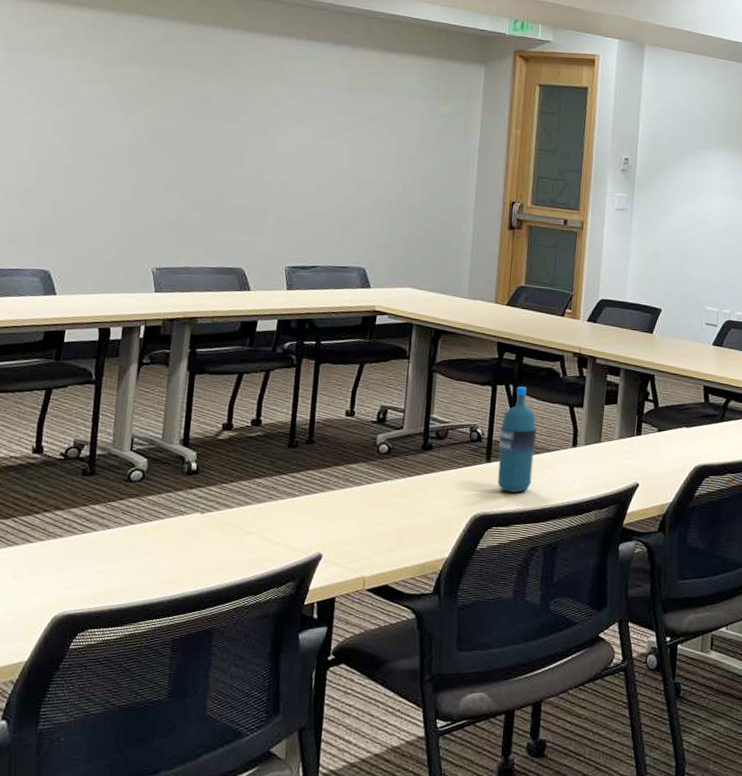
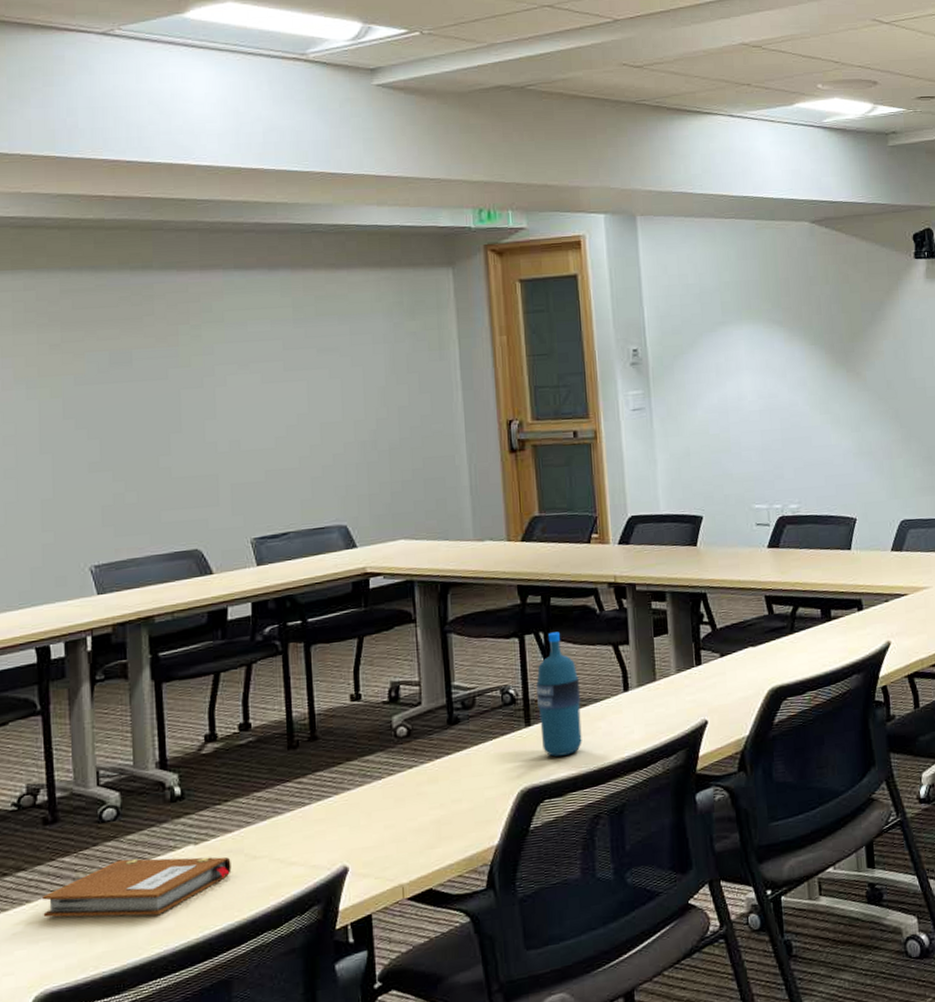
notebook: none [71,515,228,566] -> present [43,857,232,918]

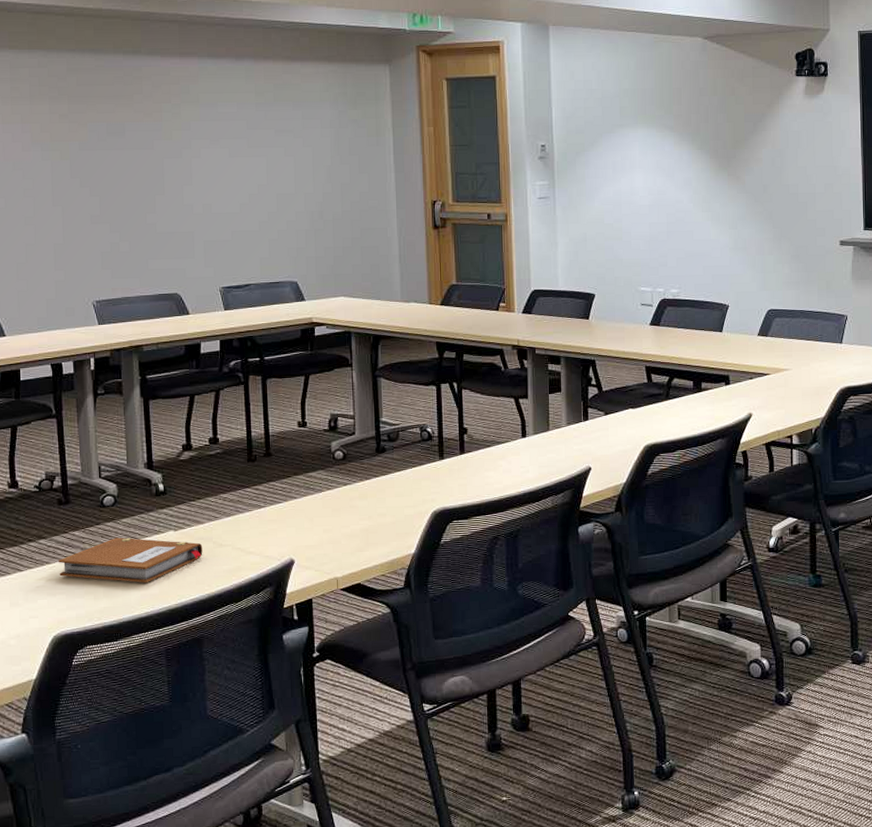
water bottle: present [536,631,582,757] -> none [450,383,486,486]

